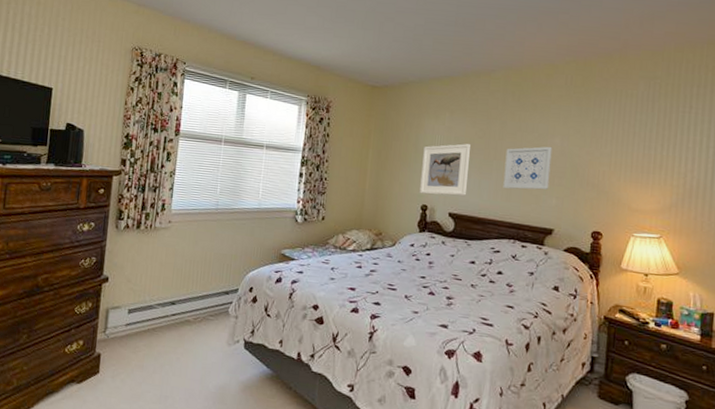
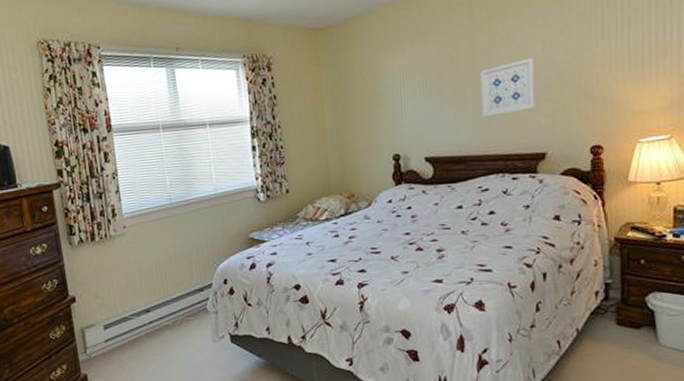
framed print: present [419,143,470,196] -> none [385,74,441,143]

